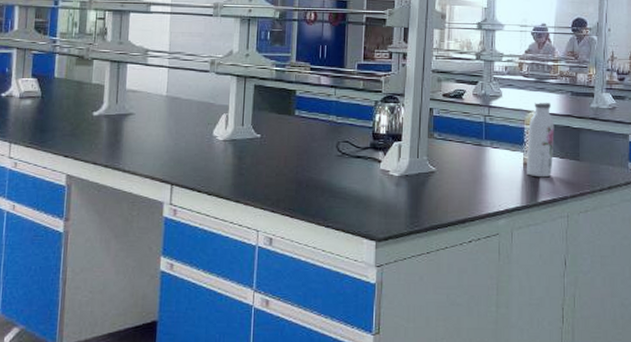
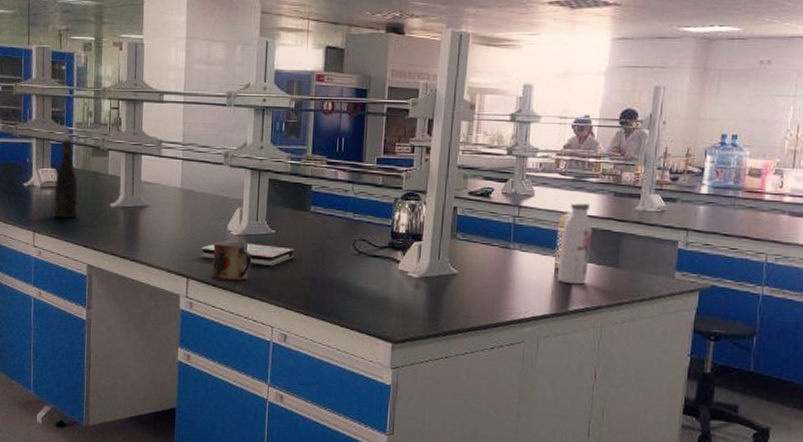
bottle: none [33,48,60,128] -> present [54,138,79,219]
book: none [185,146,279,169] -> present [200,241,294,265]
mug: none [197,146,238,187] -> present [212,241,252,282]

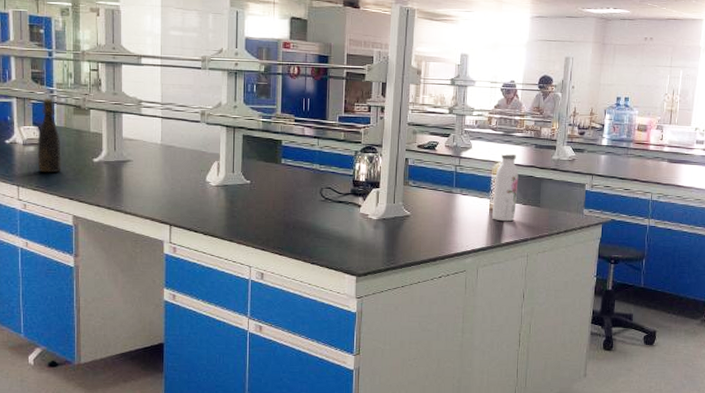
book: present [200,241,294,265] -> none [182,191,268,212]
mug: present [212,241,252,282] -> none [193,191,230,227]

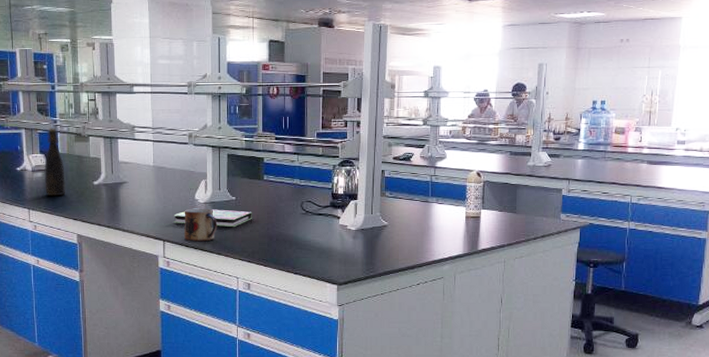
book: none [182,191,268,212] -> present [173,208,252,227]
mug: none [193,191,230,227] -> present [184,208,217,242]
water bottle: present [492,153,519,222] -> none [468,161,494,229]

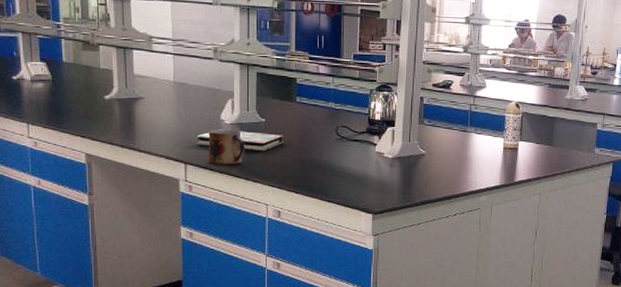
bottle: present [44,127,67,196] -> none [45,32,73,111]

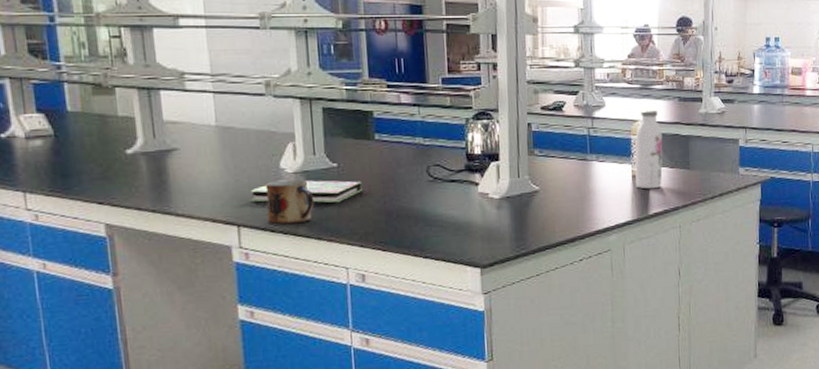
water bottle: none [506,92,532,161] -> present [635,109,663,189]

